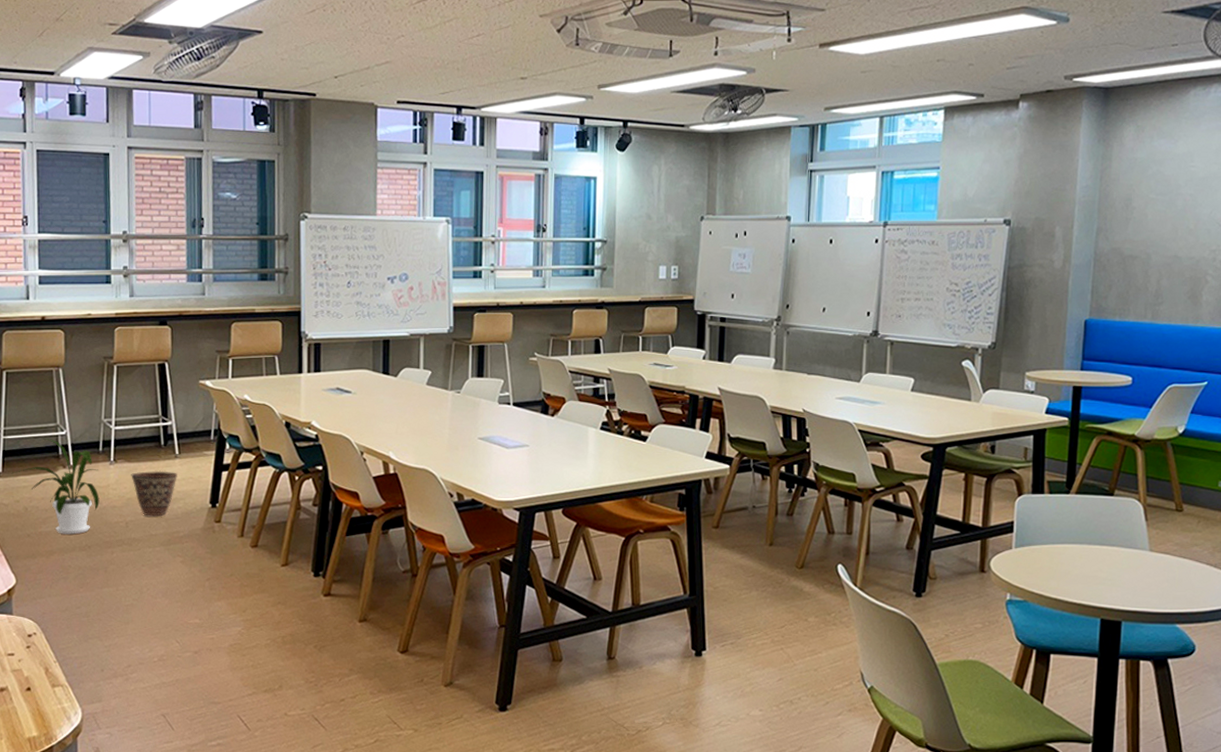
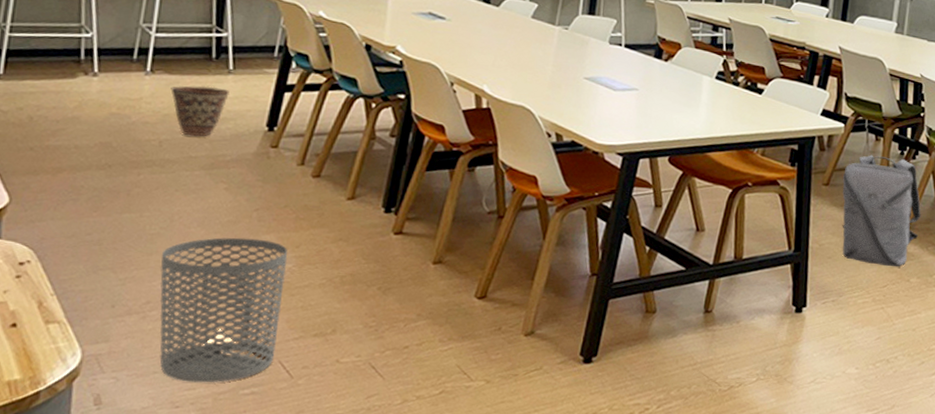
house plant: present [11,437,100,535] -> none [15,38,130,151]
waste bin: none [136,605,237,736] -> present [159,237,288,383]
backpack: none [731,494,814,607] -> present [842,155,921,267]

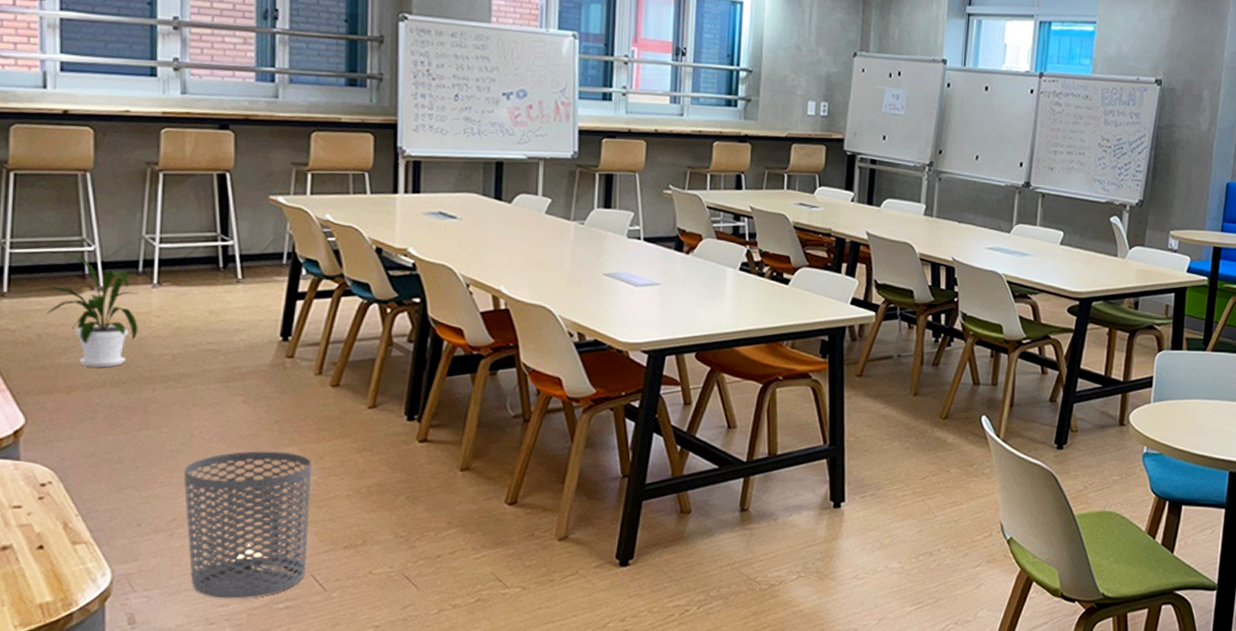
house plant: none [15,38,130,151] -> present [20,253,138,368]
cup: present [171,85,229,137] -> none [180,296,240,349]
backpack: present [842,155,921,267] -> none [875,343,959,458]

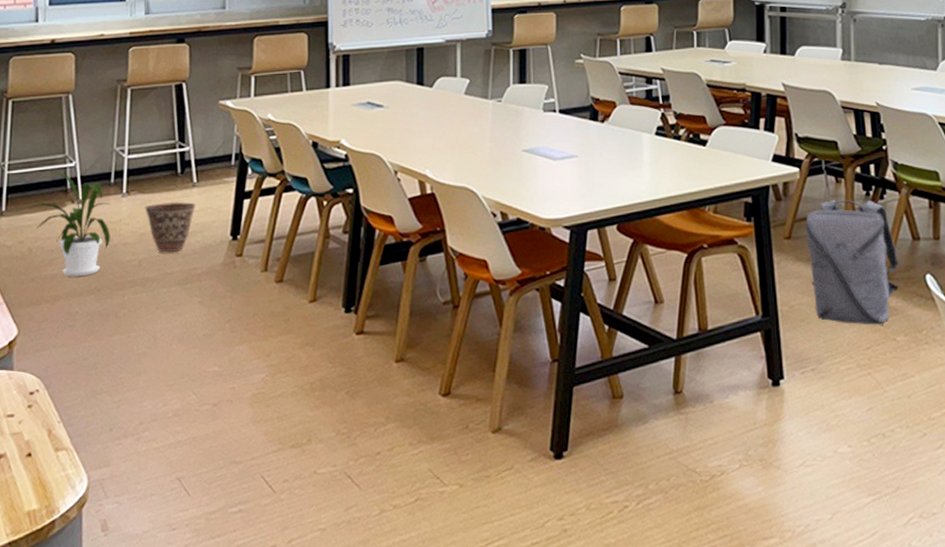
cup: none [180,296,240,349] -> present [145,201,195,253]
waste bin: present [183,451,312,599] -> none [148,350,260,503]
backpack: none [875,343,959,458] -> present [804,199,899,325]

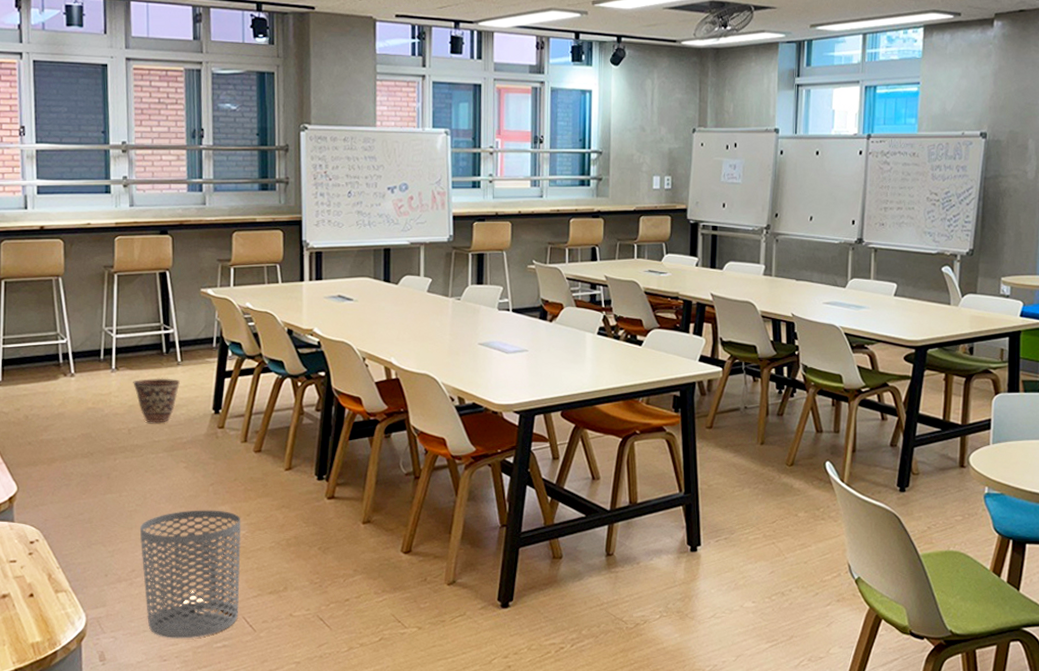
house plant: present [15,170,110,277] -> none [11,346,101,442]
waste bin: none [148,350,260,503] -> present [139,510,241,639]
backpack: present [804,199,899,325] -> none [724,396,803,503]

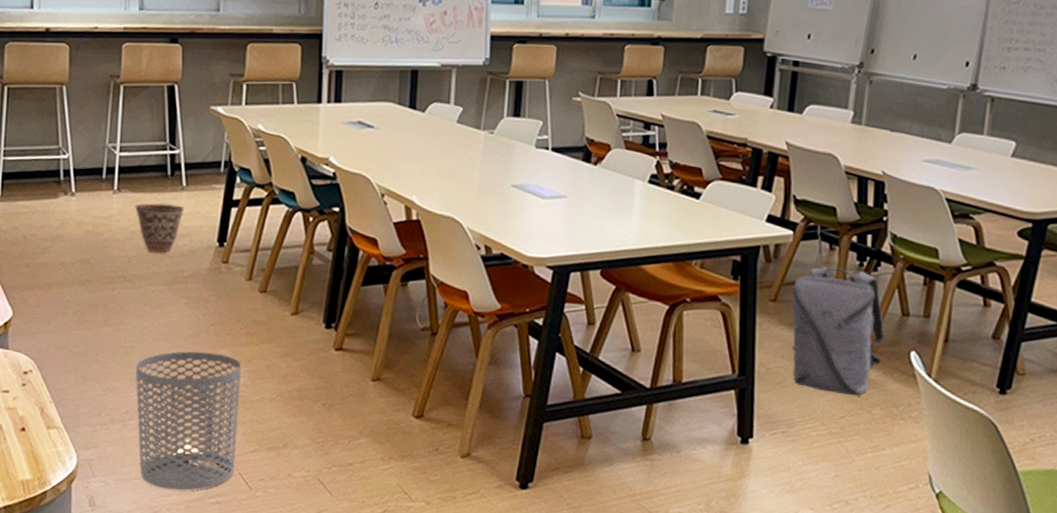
backpack: none [724,396,803,503] -> present [791,266,885,396]

